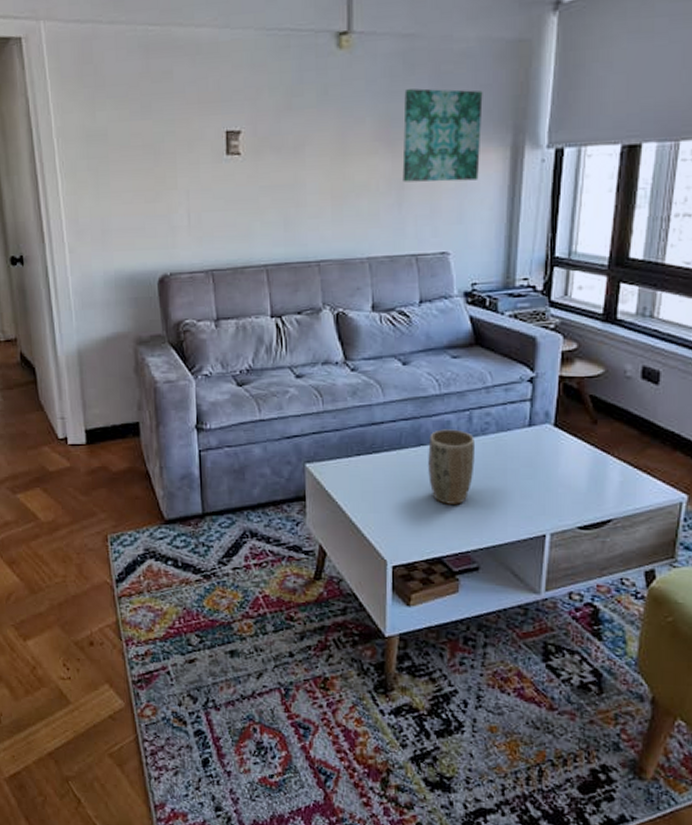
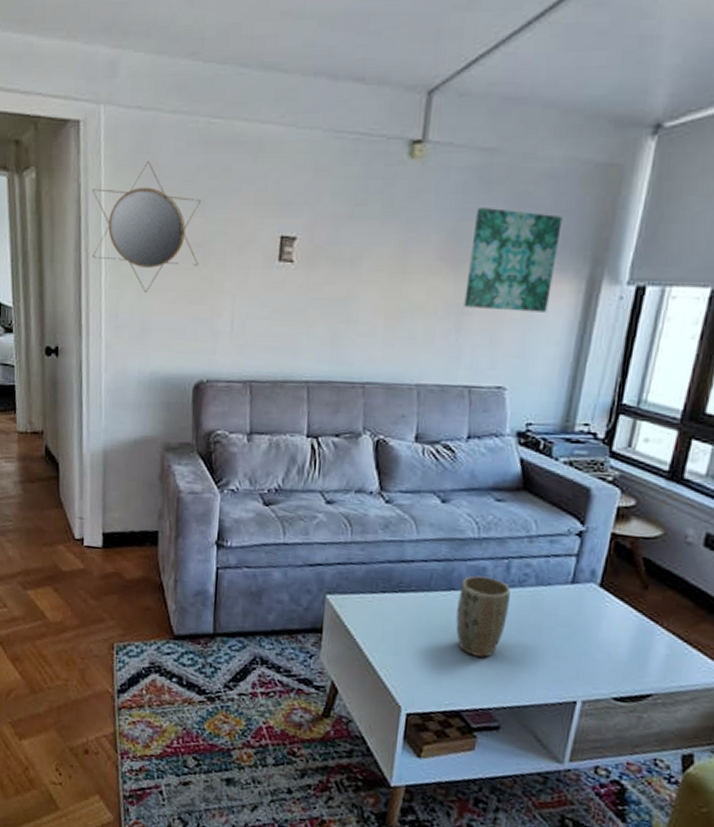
home mirror: none [40,70,151,197] -> present [91,160,202,294]

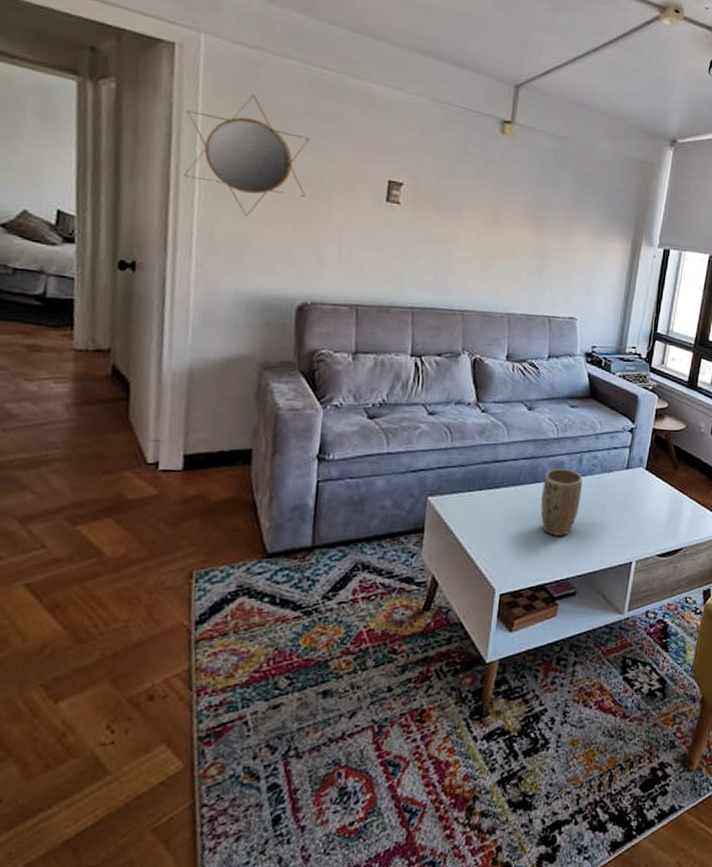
wall art: present [464,208,563,313] -> none [544,180,614,263]

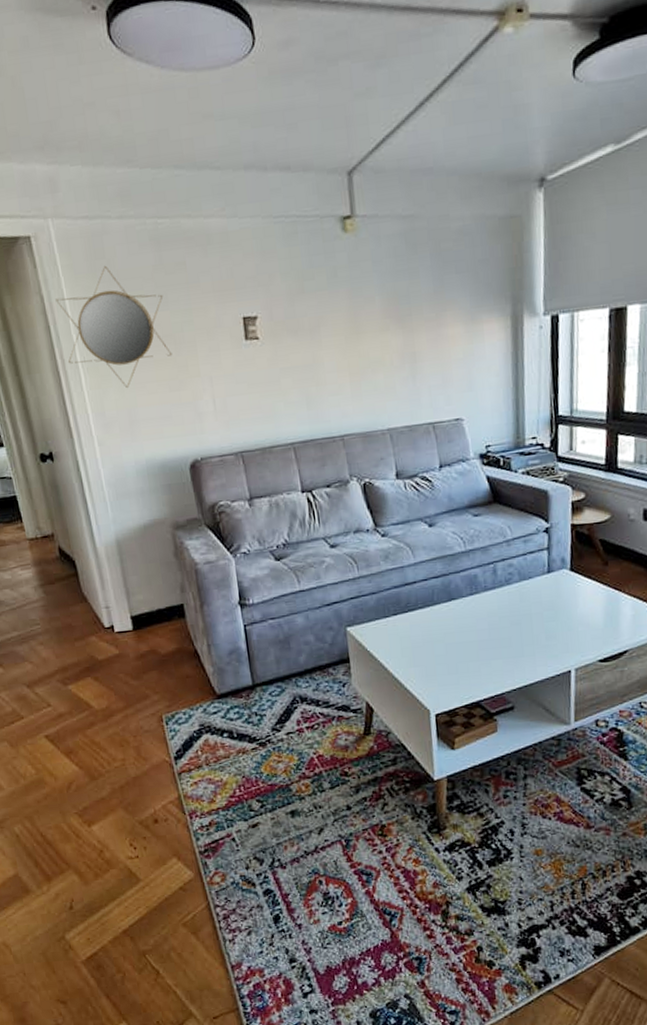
plant pot: present [540,469,582,536] -> none [458,582,502,652]

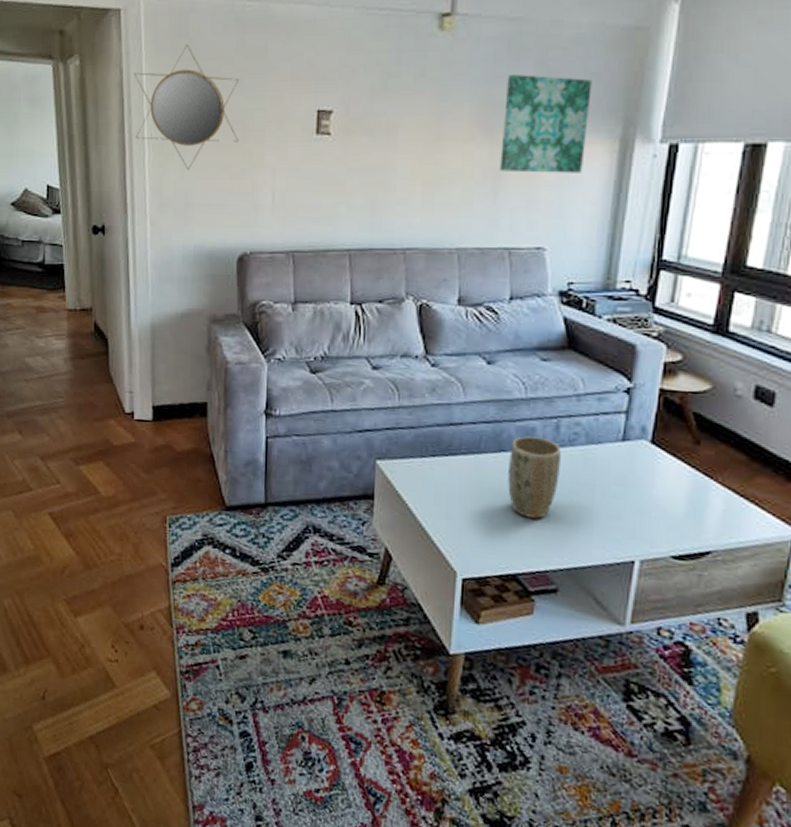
wall art: none [409,265,484,356] -> present [499,74,592,173]
plant pot: none [458,582,502,652] -> present [508,436,561,519]

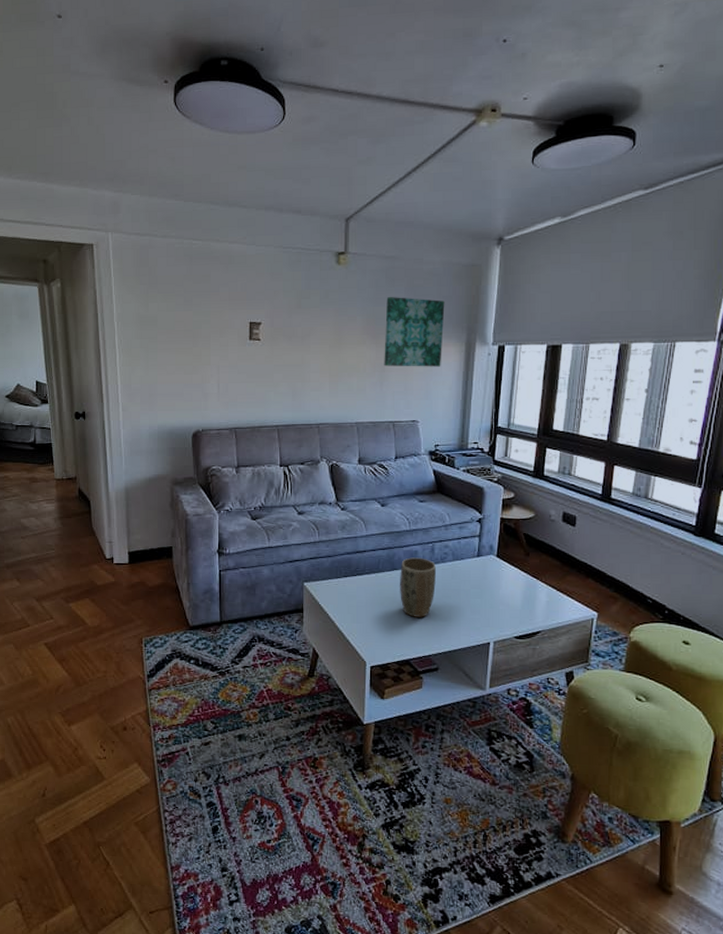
home mirror: present [134,44,240,171] -> none [105,272,191,368]

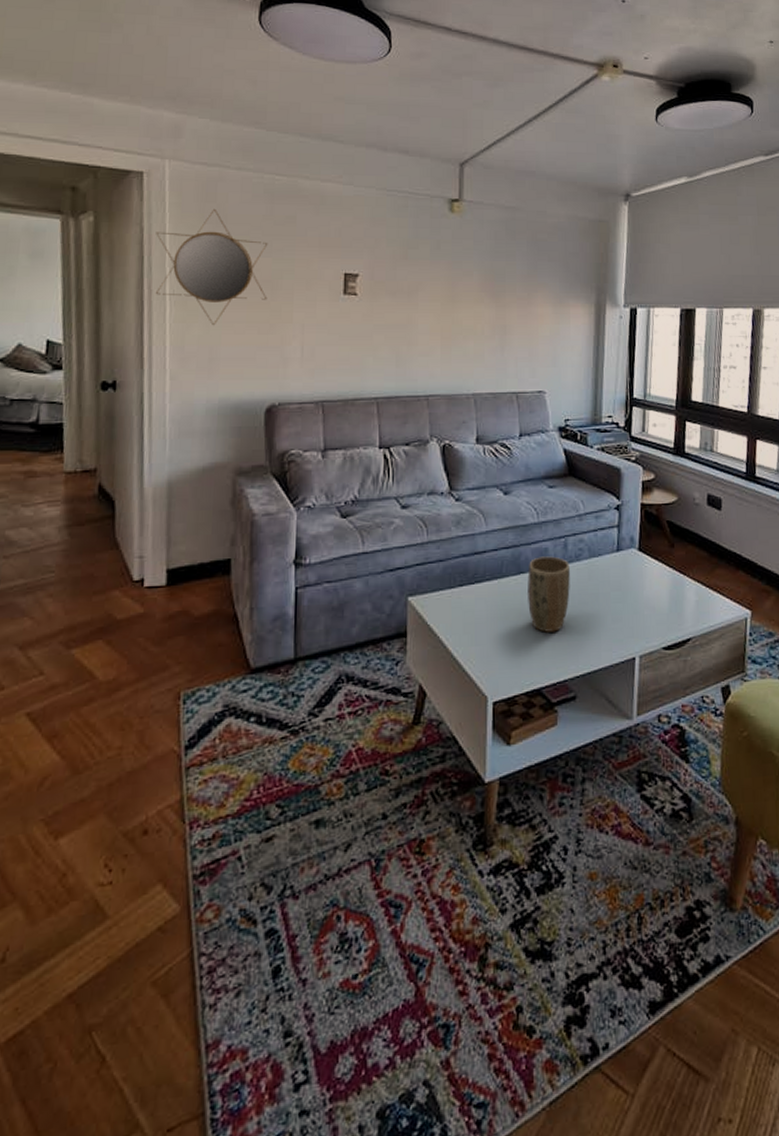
home mirror: none [105,272,191,368] -> present [155,208,268,326]
wall art: present [384,297,445,367] -> none [505,251,572,330]

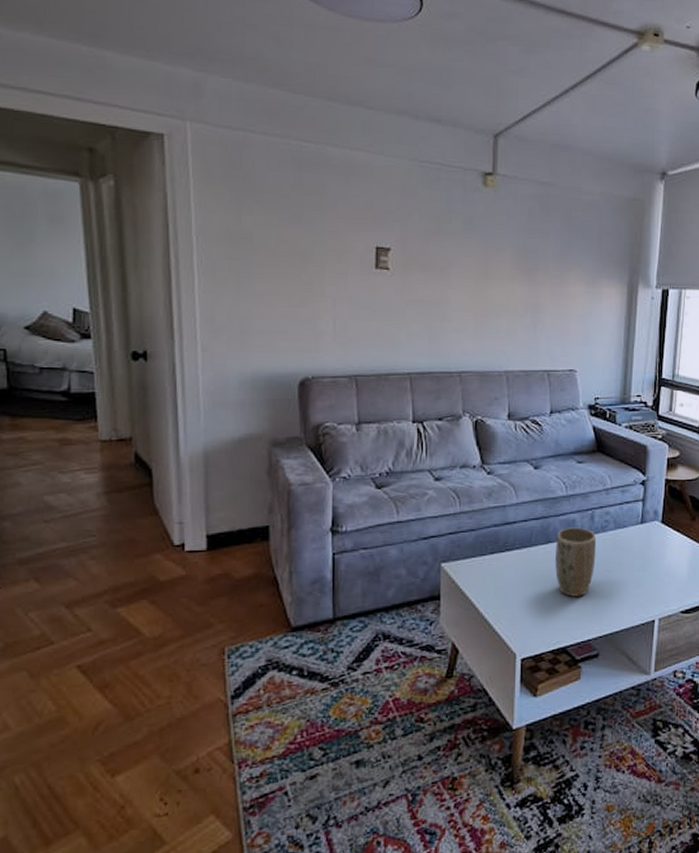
home mirror: present [155,208,268,326] -> none [180,175,298,298]

